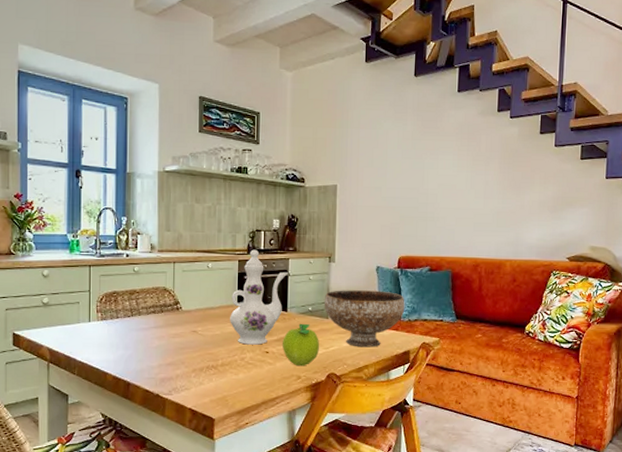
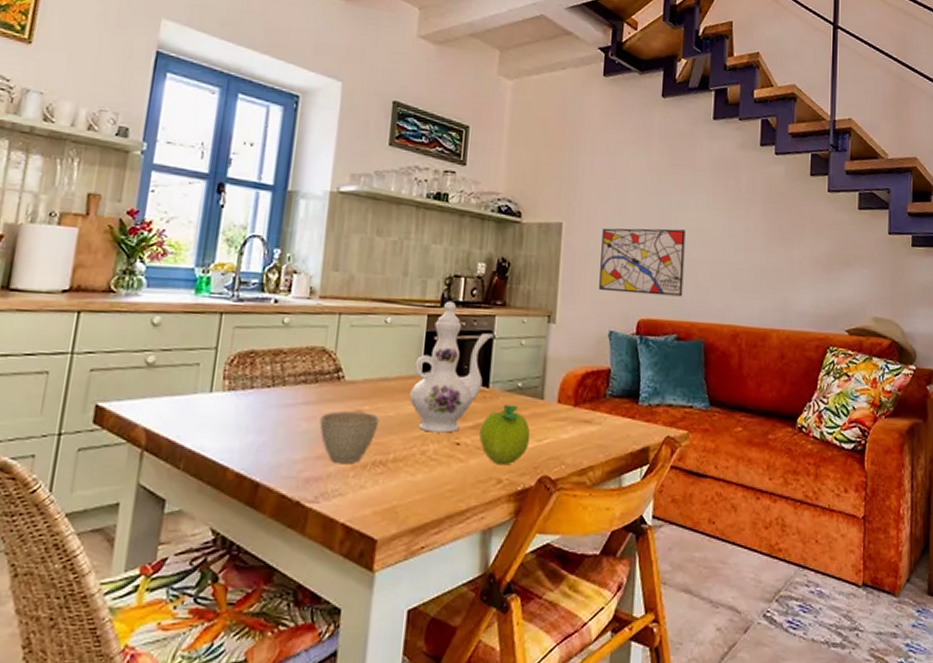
cup: none [167,332,209,367] -> present [319,411,380,463]
bowl: present [325,290,405,348] -> none [539,360,645,441]
wall art: none [368,184,436,238] -> present [599,228,686,297]

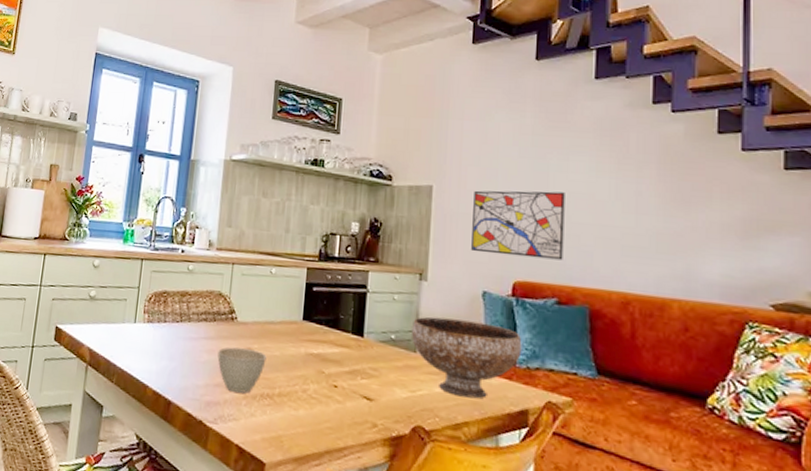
ewer: present [410,301,493,433] -> none [292,256,367,376]
fruit: present [479,404,530,466] -> none [355,354,403,412]
bowl: none [539,360,645,441] -> present [412,316,522,399]

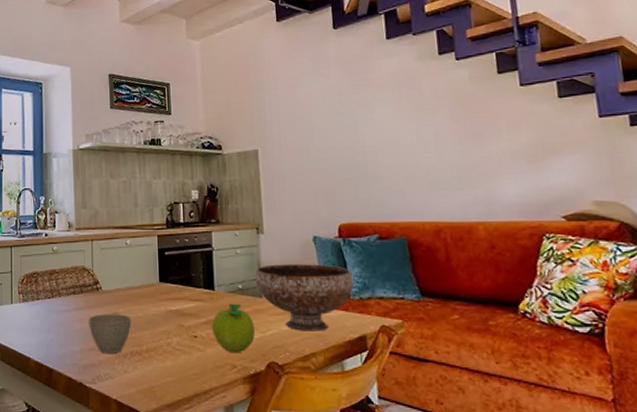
fruit: none [355,354,403,412] -> present [212,303,255,354]
wall art: present [471,190,565,261] -> none [295,141,379,203]

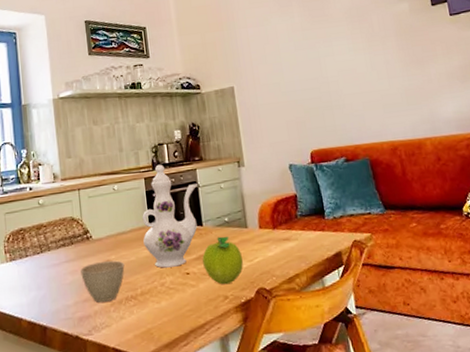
ewer: none [152,223,212,328] -> present [142,164,197,268]
bowl: present [256,264,354,332] -> none [240,190,328,255]

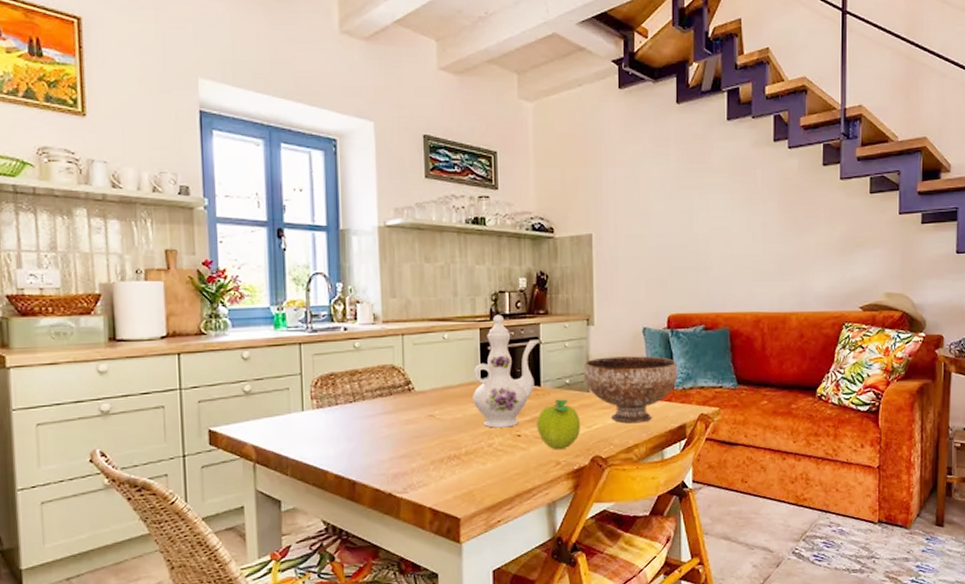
cup: present [80,260,125,303] -> none [399,416,449,460]
bowl: none [240,190,328,255] -> present [584,356,678,424]

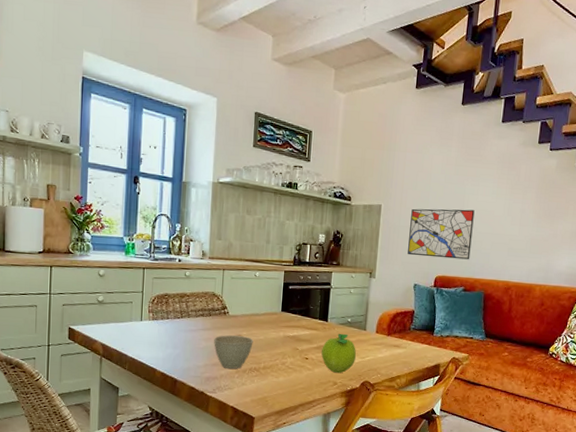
cup: none [399,416,449,460] -> present [214,335,254,369]
ewer: present [473,314,539,428] -> none [273,261,330,351]
bowl: present [584,356,678,424] -> none [363,304,439,360]
wall art: none [630,229,708,293] -> present [408,208,475,260]

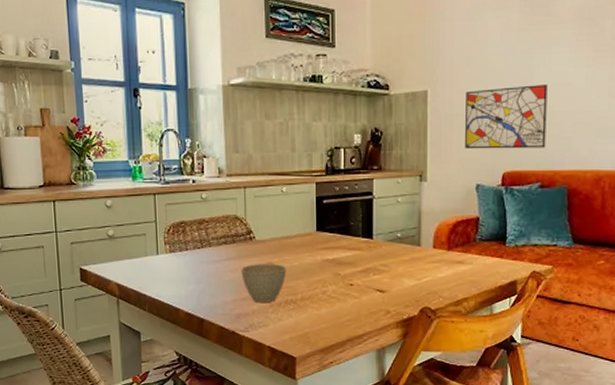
fruit: present [321,333,356,374] -> none [369,252,410,300]

